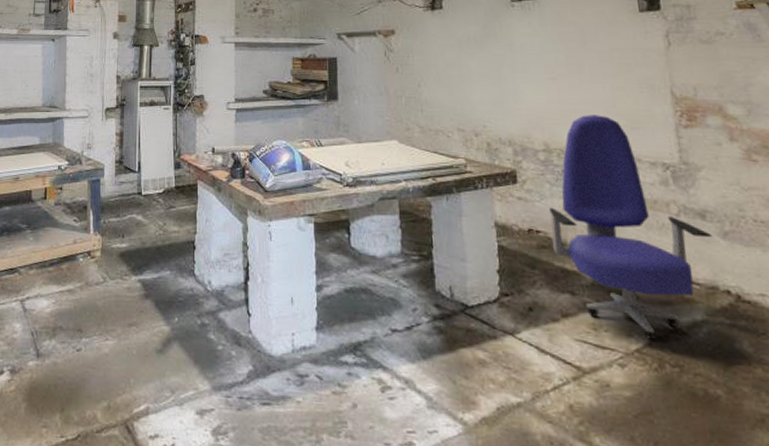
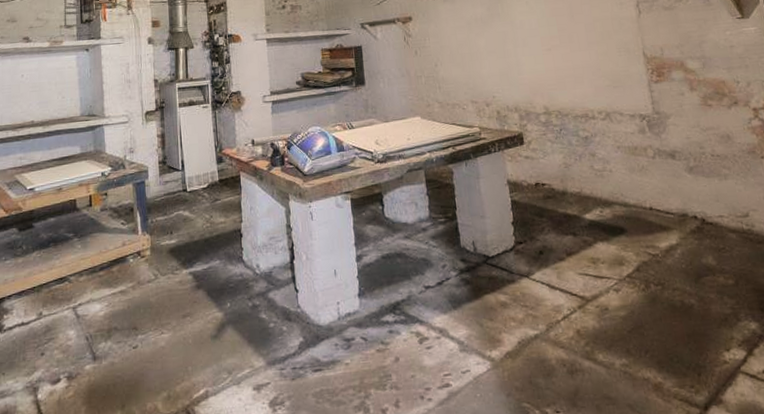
office chair: present [550,115,713,340] -> none [552,78,681,265]

